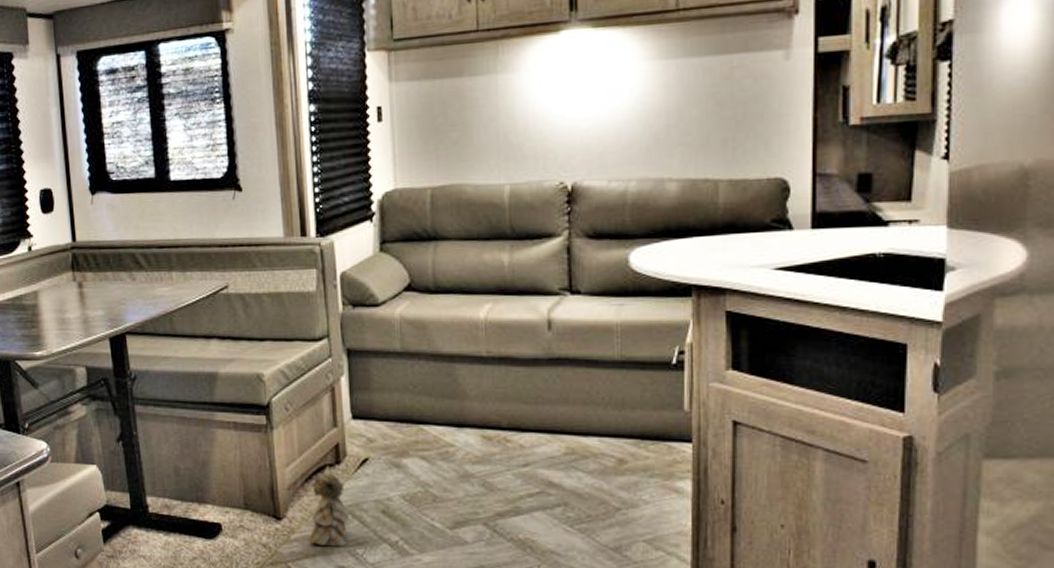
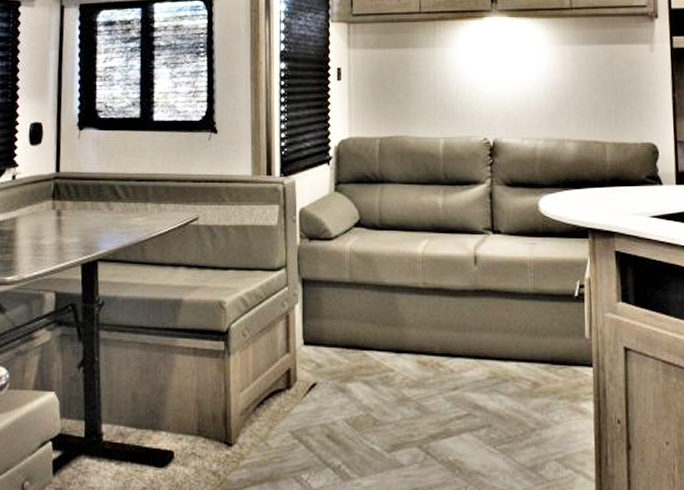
plush toy: present [309,465,349,547] -> none [257,390,296,473]

